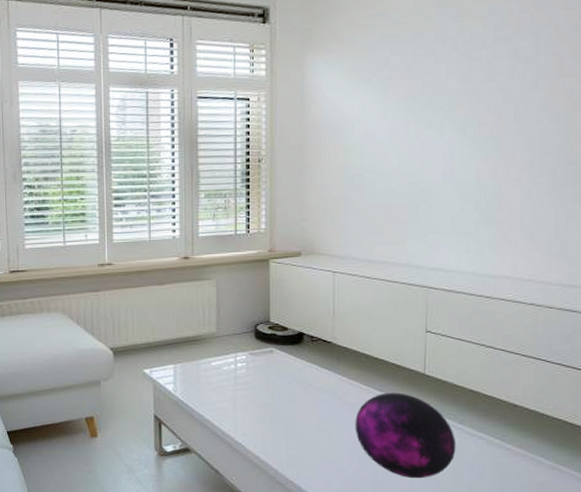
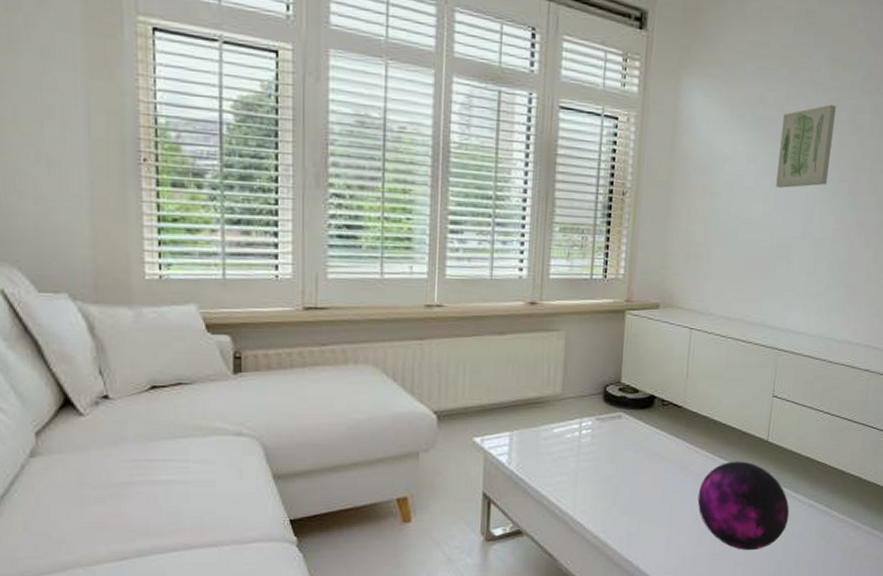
wall art: none [409,56,468,139] -> present [776,104,836,188]

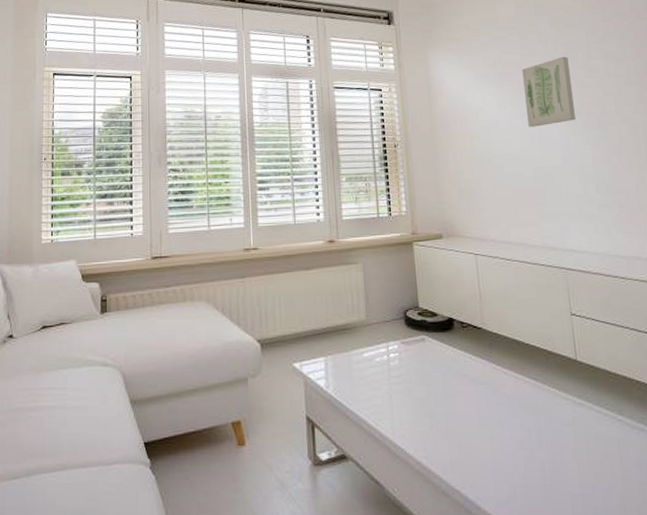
decorative orb: present [697,461,790,551] -> none [515,382,621,481]

